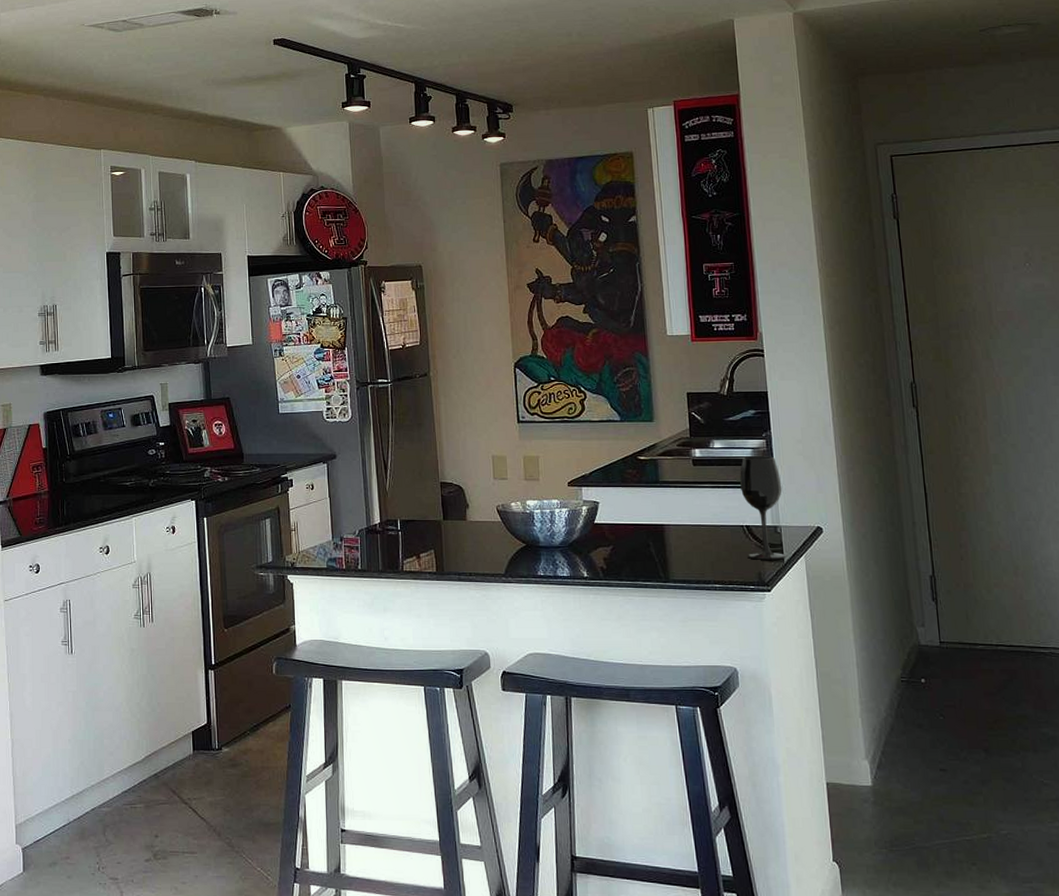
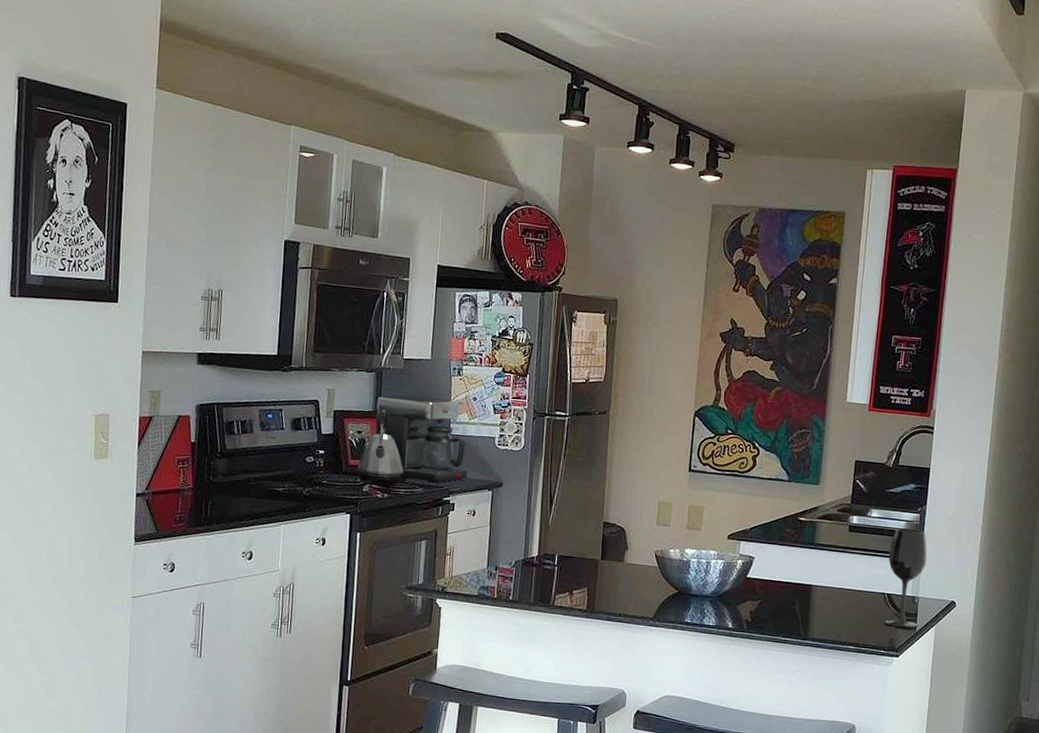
kettle: none [196,397,241,470] -> present [356,409,405,486]
coffee maker: none [207,380,301,462] -> present [375,395,467,483]

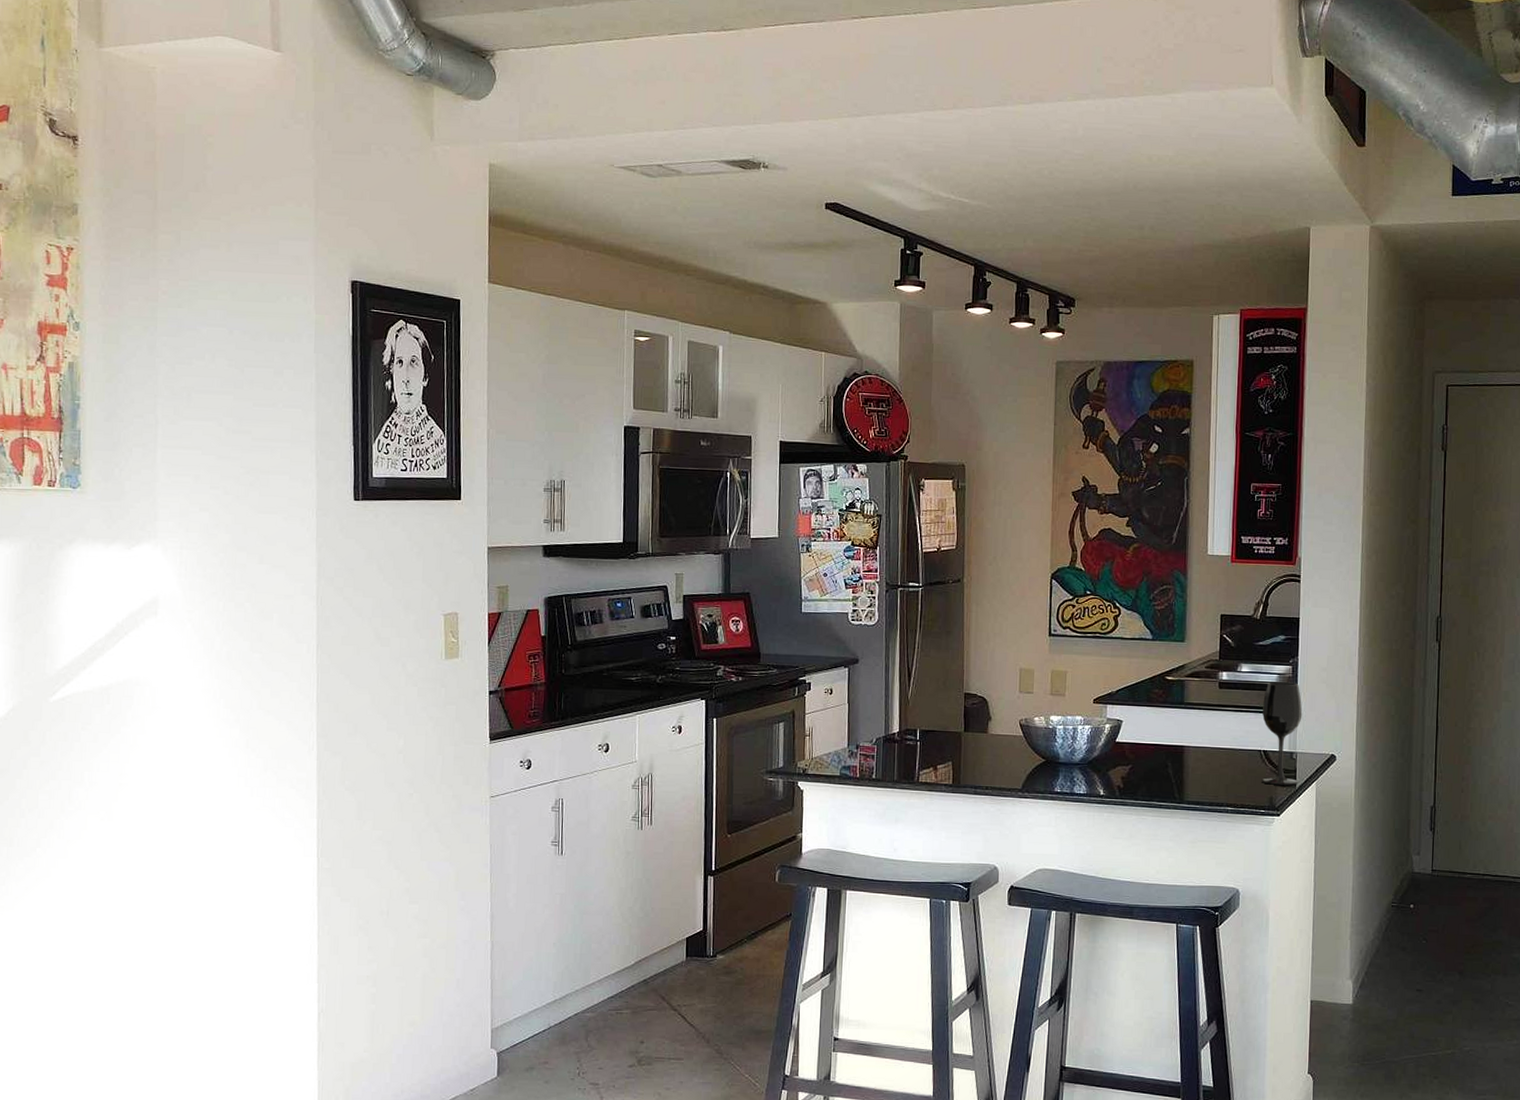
kettle: present [356,409,405,486] -> none [709,591,758,669]
coffee maker: present [375,395,467,483] -> none [725,575,822,663]

